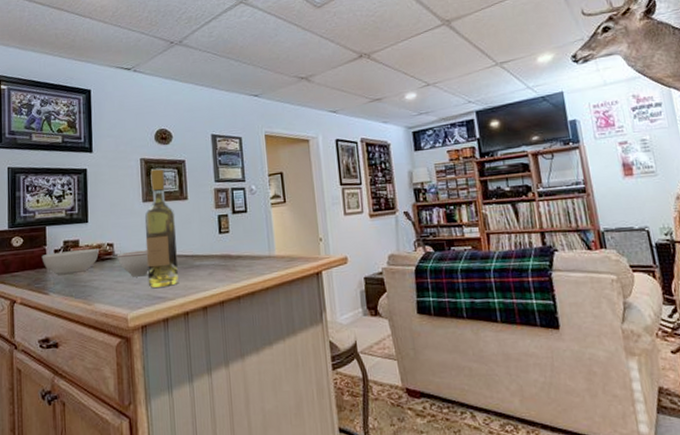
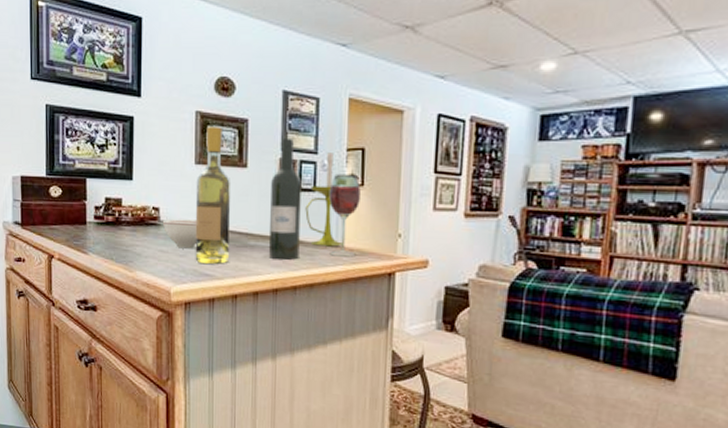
bowl: present [41,249,100,275] -> none [81,209,144,235]
wine bottle: none [208,172,239,275] -> present [268,139,302,260]
candle: none [240,179,275,258] -> present [305,153,342,247]
wineglass: none [258,194,287,265] -> present [329,173,361,257]

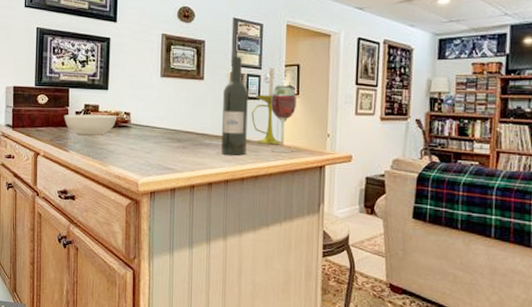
bowl: none [81,209,144,235] -> present [64,114,117,136]
bowl: present [162,219,197,249] -> none [132,122,161,147]
bottle: present [195,126,232,264] -> none [159,46,191,160]

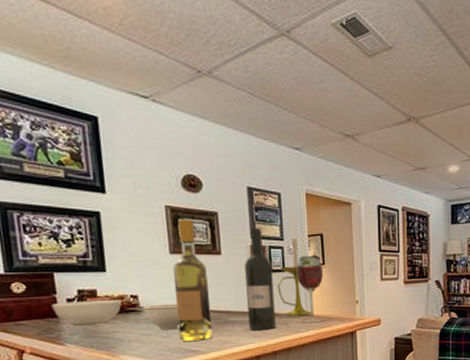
bowl: none [132,122,161,147] -> present [142,304,179,330]
bottle: none [159,46,191,160] -> present [172,219,213,341]

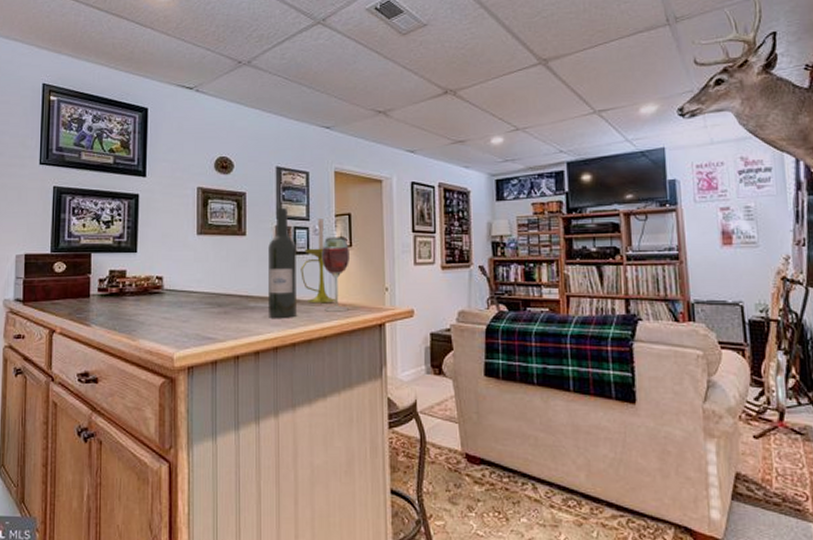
bowl: present [51,300,122,326] -> none [85,281,148,307]
bowl: present [142,304,179,330] -> none [165,286,199,314]
bottle: present [172,219,213,341] -> none [197,200,232,327]

